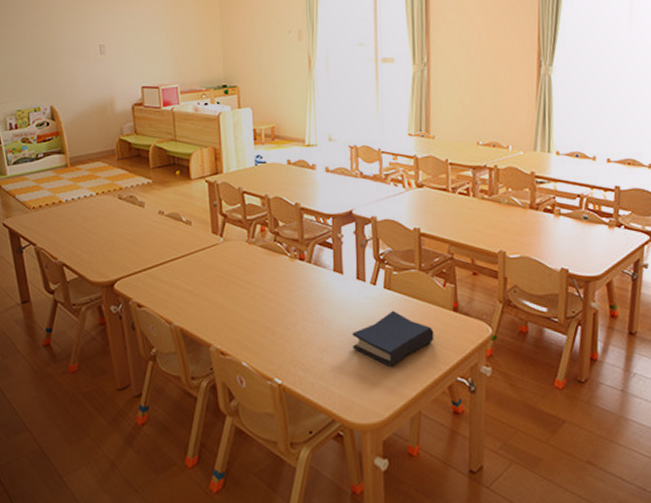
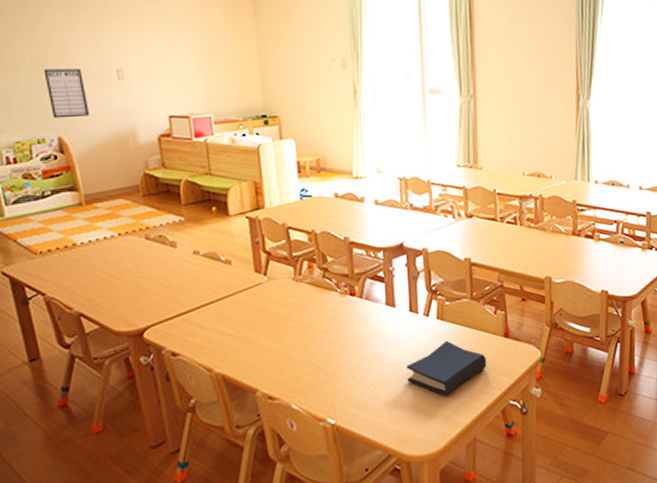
writing board: none [41,45,77,90] -> present [44,68,90,119]

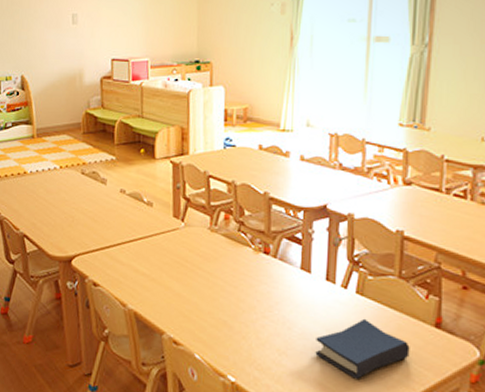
writing board: present [44,68,90,119] -> none [15,13,48,58]

